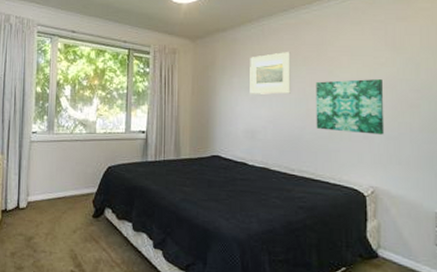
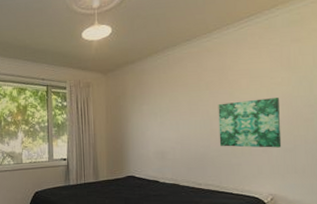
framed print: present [250,52,292,95] -> none [157,78,197,119]

